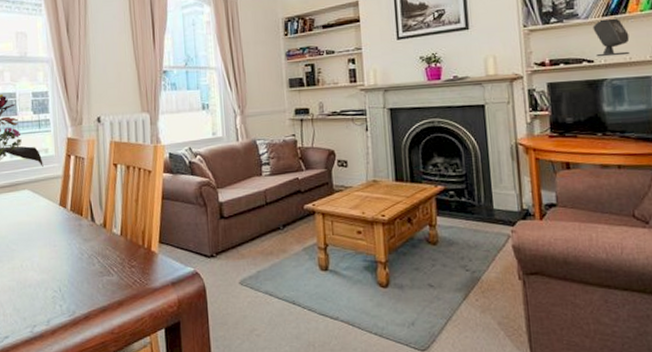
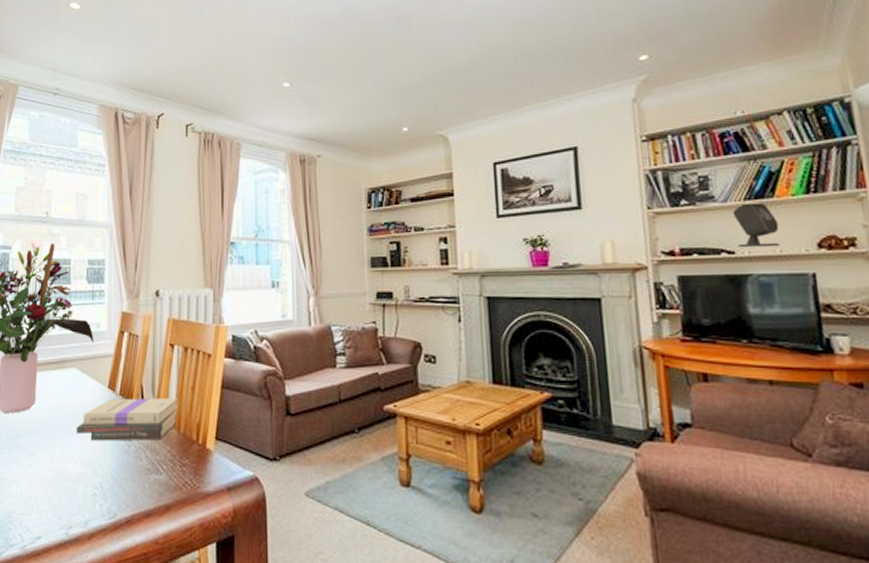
books: none [33,209,125,252] -> present [76,397,179,441]

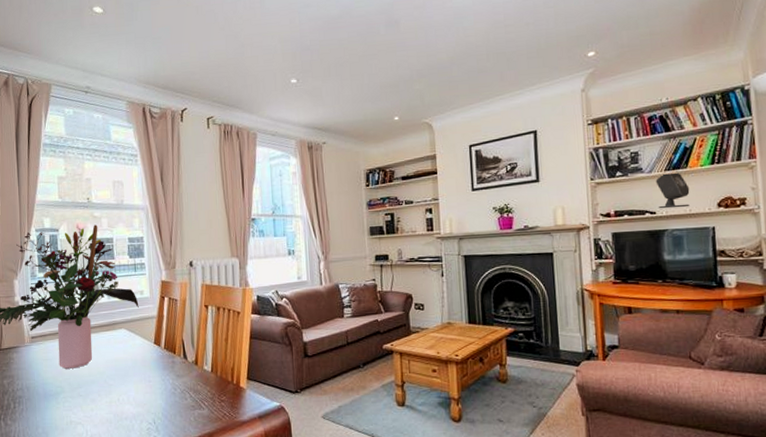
books: present [76,397,179,441] -> none [129,348,215,387]

